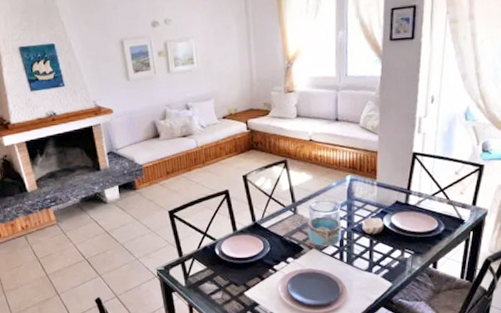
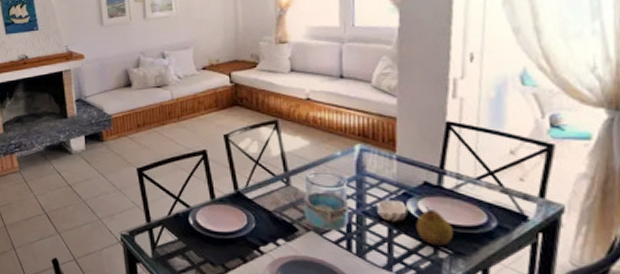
fruit: none [390,220,416,250] -> present [416,206,454,247]

